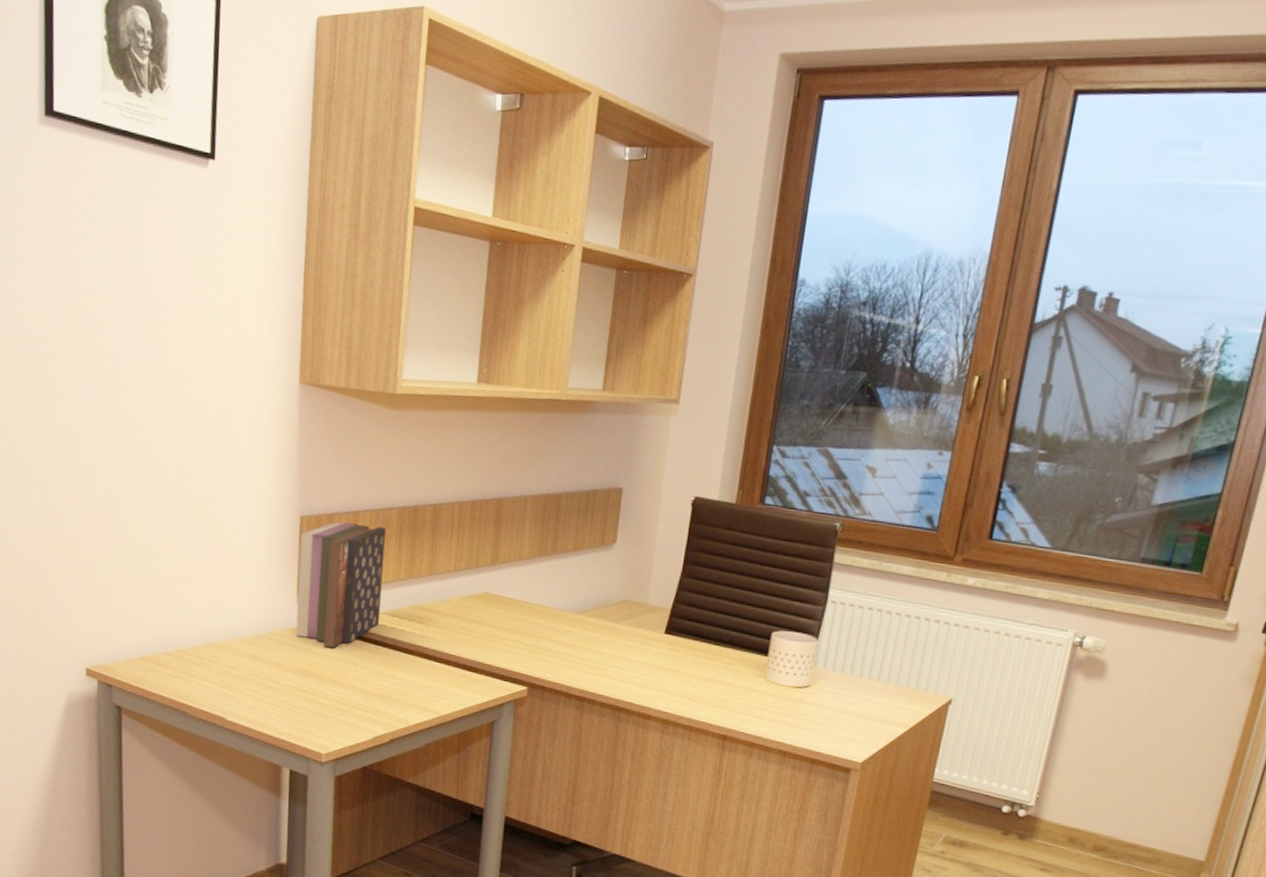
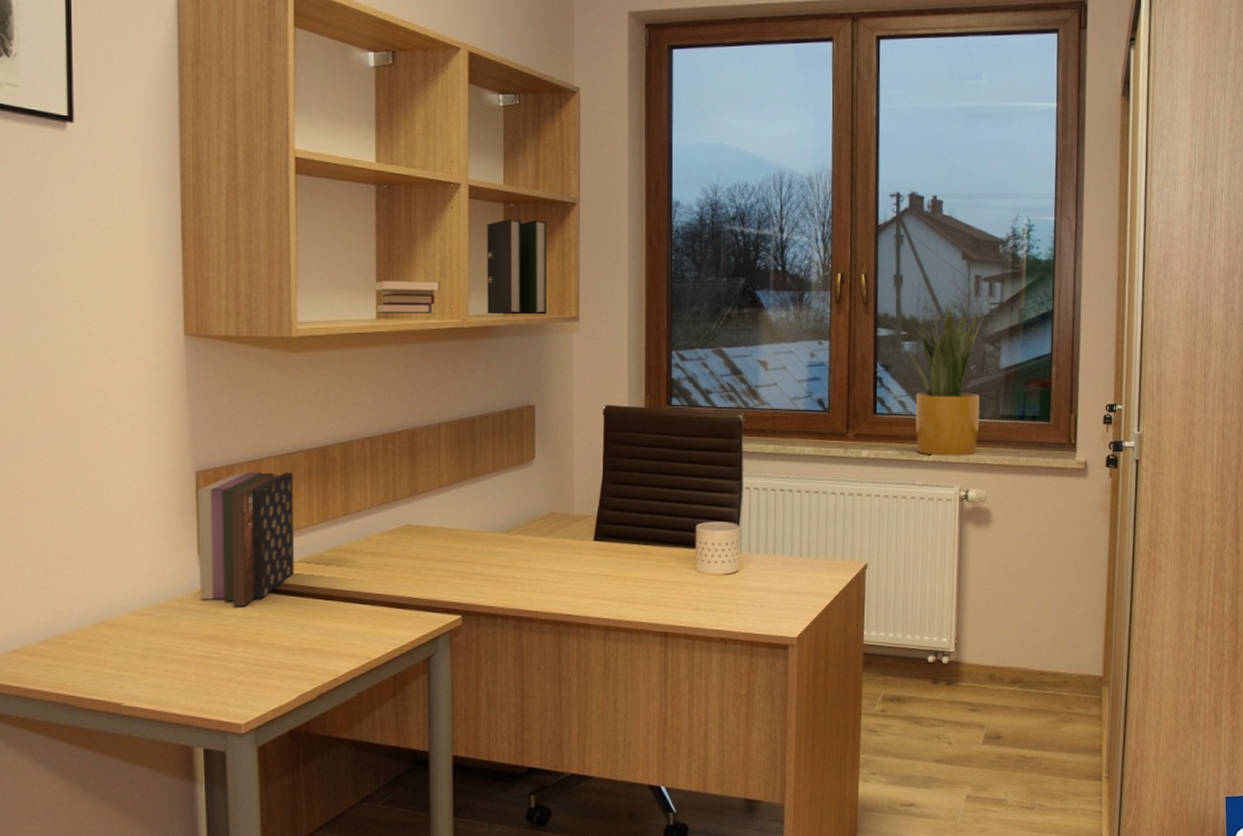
books: none [478,344,543,383] -> present [374,281,441,315]
binder: none [586,287,659,394] -> present [487,219,547,315]
planter: none [1032,420,1147,600] -> present [905,302,986,457]

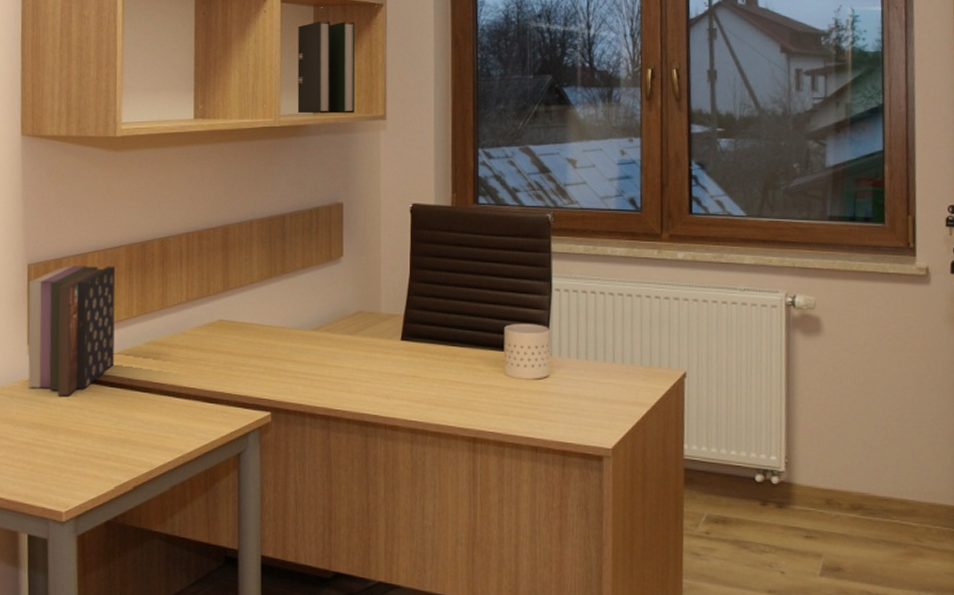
books: present [374,281,441,315] -> none [192,82,254,114]
planter: present [905,302,986,457] -> none [721,97,808,260]

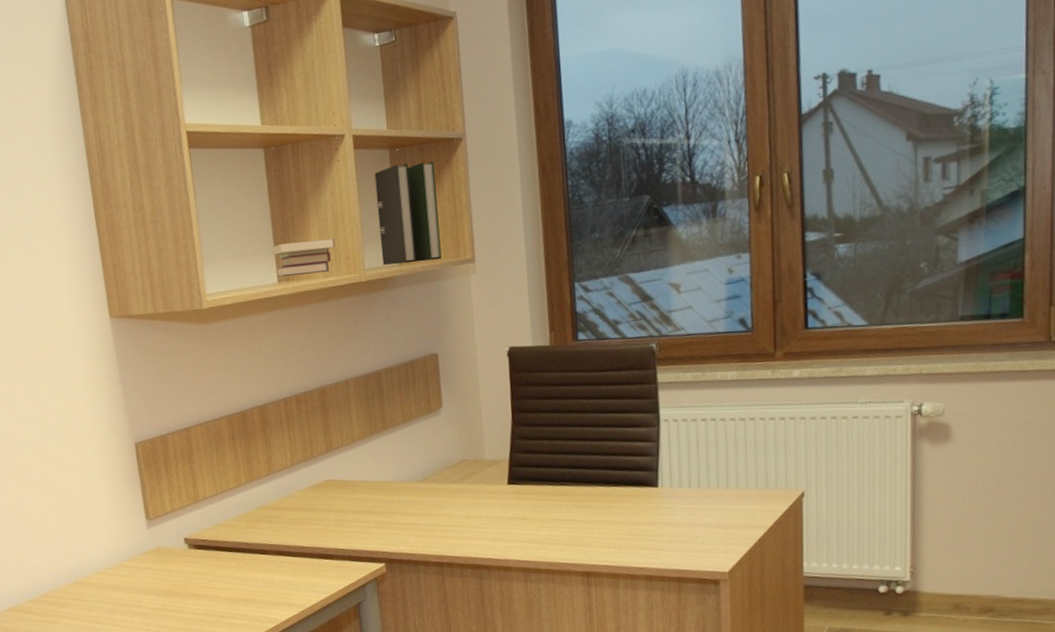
books: present [27,266,116,396] -> none [139,437,230,564]
books: none [192,82,254,114] -> present [272,238,336,277]
mug: present [503,324,551,380] -> none [611,457,662,513]

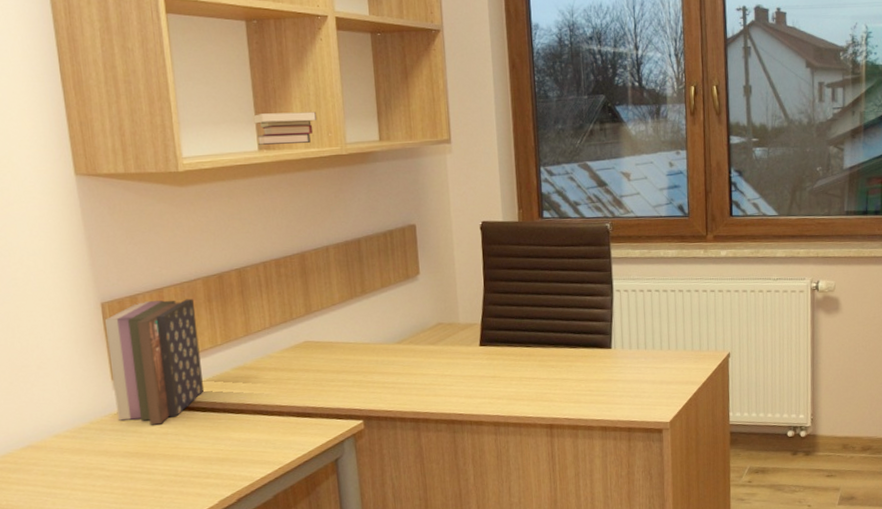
books: none [139,437,230,564] -> present [105,298,205,425]
binder: present [374,160,442,266] -> none [356,47,420,141]

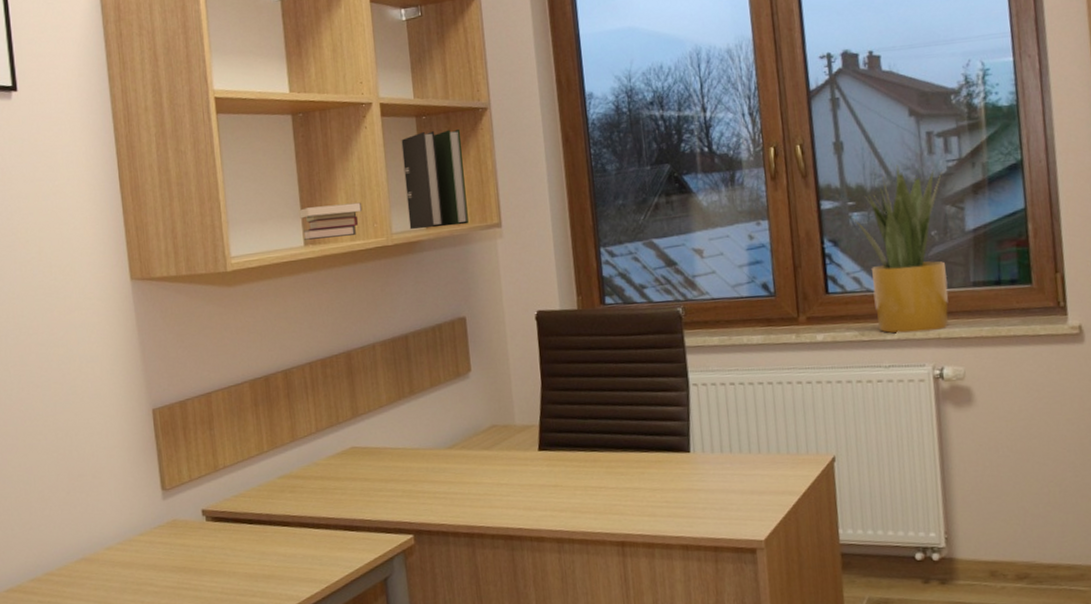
books: present [105,298,205,425] -> none [156,403,251,538]
binder: none [356,47,420,141] -> present [401,128,469,230]
planter: none [756,108,829,252] -> present [853,164,949,334]

